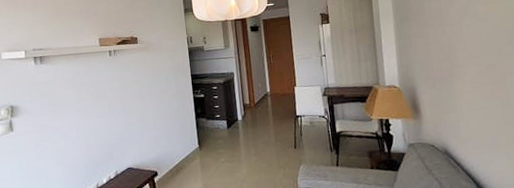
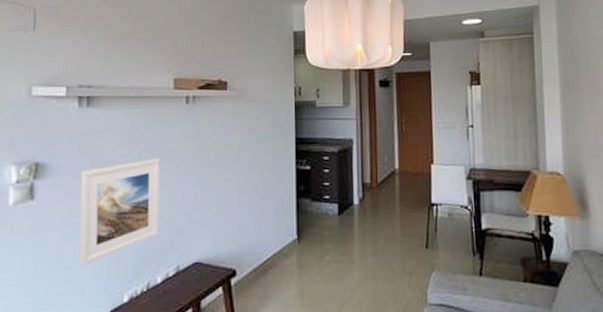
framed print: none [42,96,102,174] -> present [78,157,161,266]

